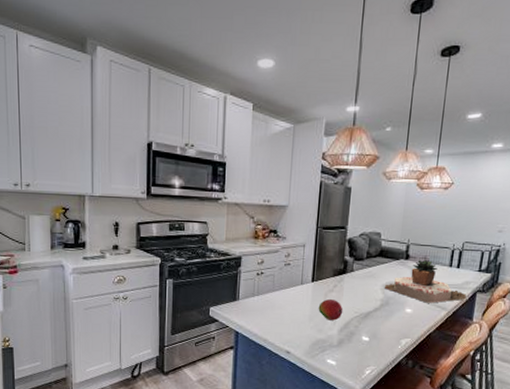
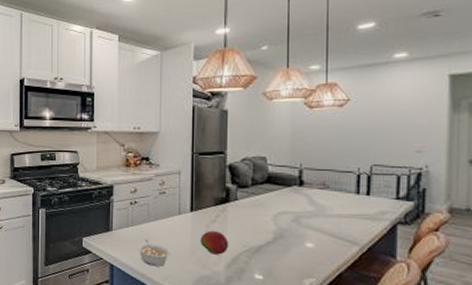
legume: none [261,308,292,333] -> present [137,239,171,267]
succulent plant: present [384,260,467,303] -> none [276,186,383,237]

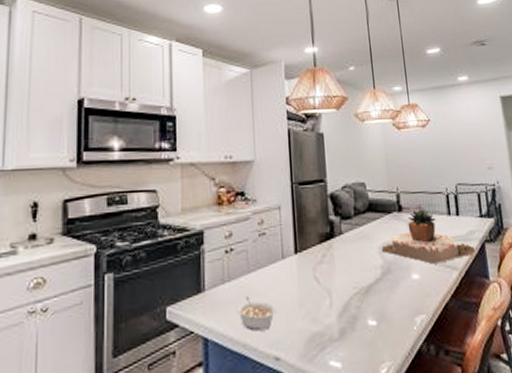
fruit: present [200,231,229,255] -> none [307,274,339,304]
succulent plant: none [276,186,383,237] -> present [381,210,475,264]

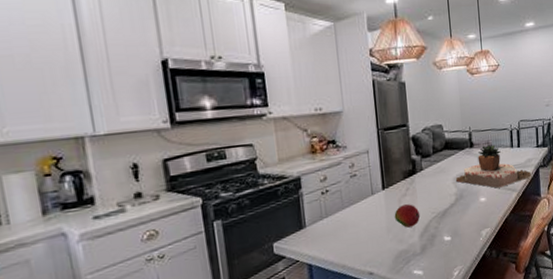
legume: present [236,296,277,331] -> none [334,228,369,255]
fruit: none [307,274,339,304] -> present [394,204,421,228]

